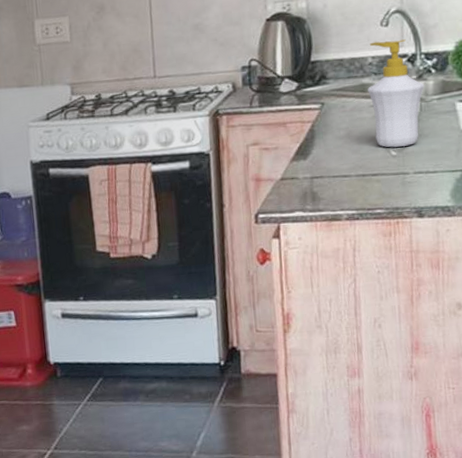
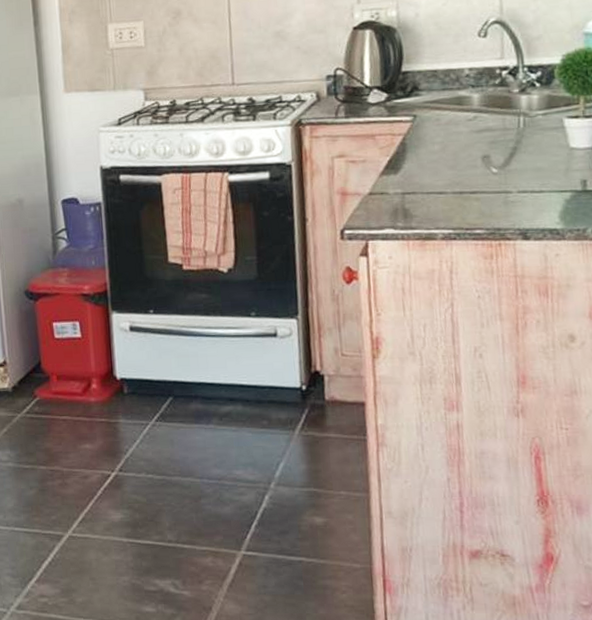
soap bottle: present [368,39,425,148] -> none [465,51,529,164]

